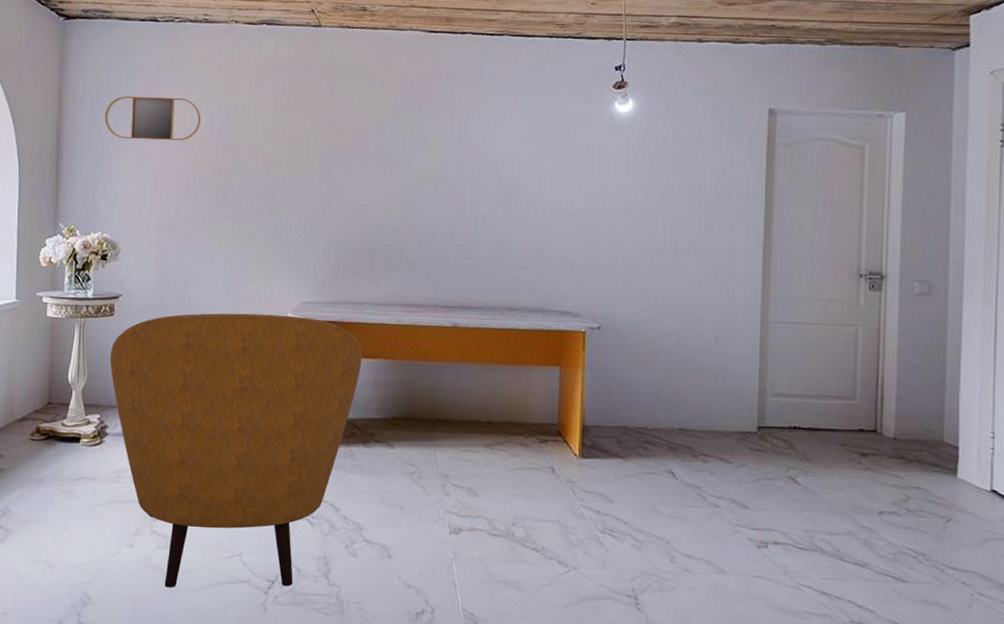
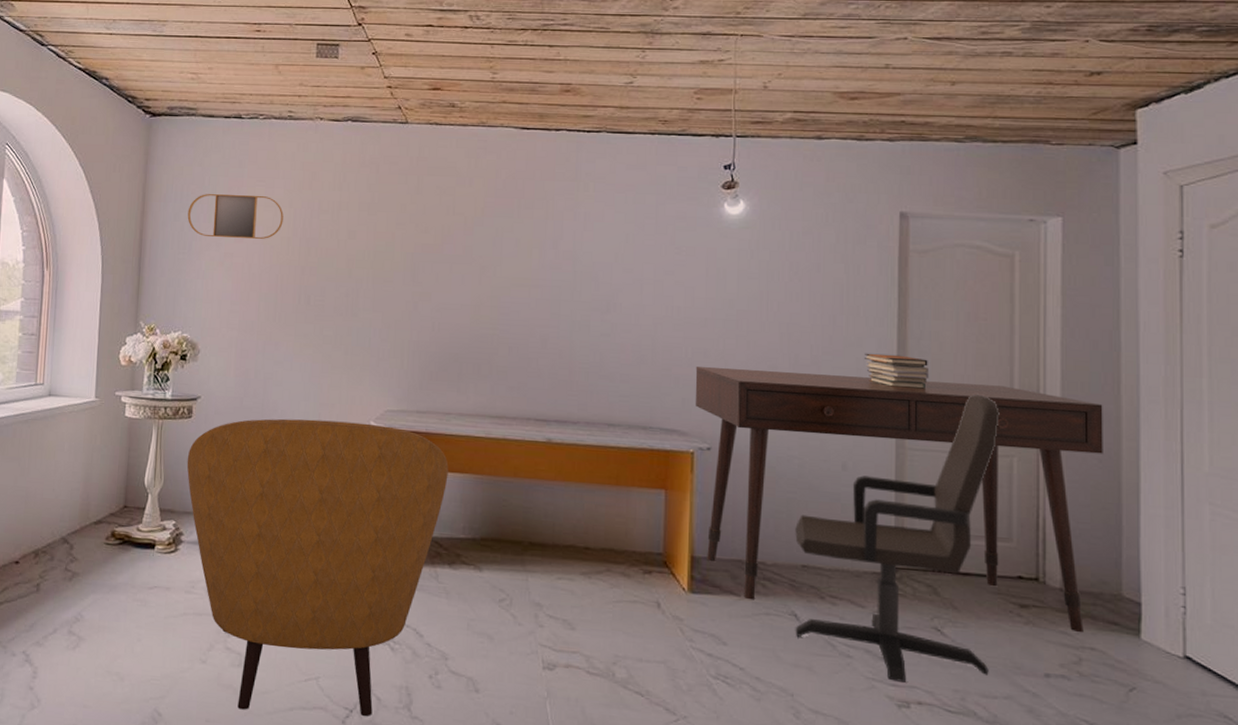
desk: none [587,253,934,474] -> present [695,367,1103,632]
office chair: none [672,271,849,526] -> present [795,393,1000,682]
book stack: none [736,237,791,268] -> present [865,353,930,389]

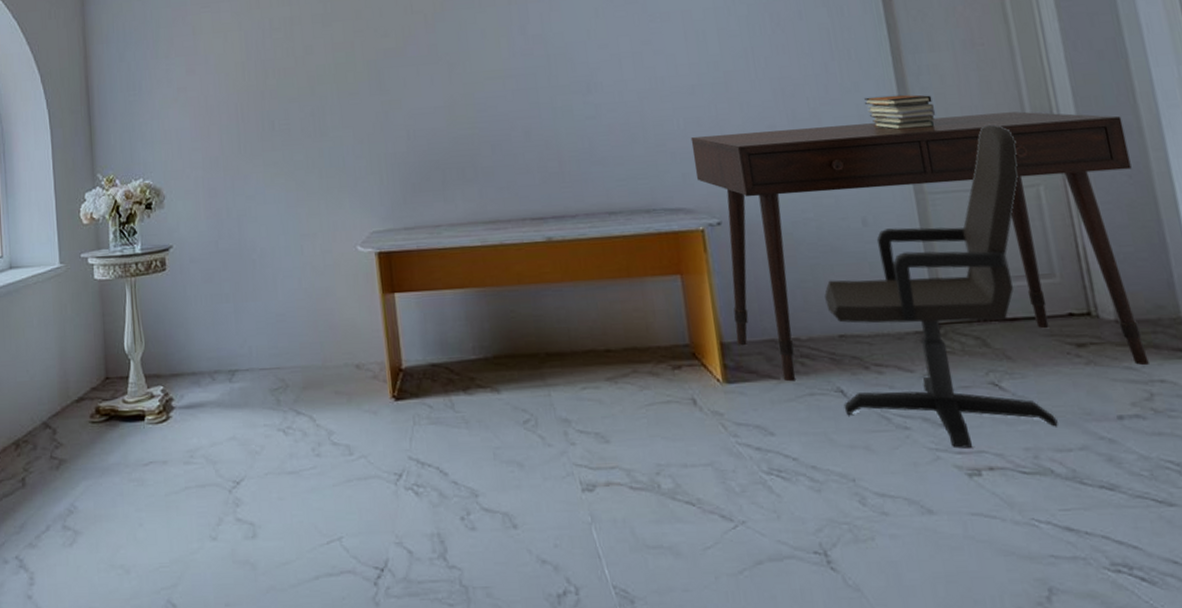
armchair: present [186,418,449,717] -> none [166,249,449,587]
home mirror: present [187,194,284,239] -> none [132,22,235,74]

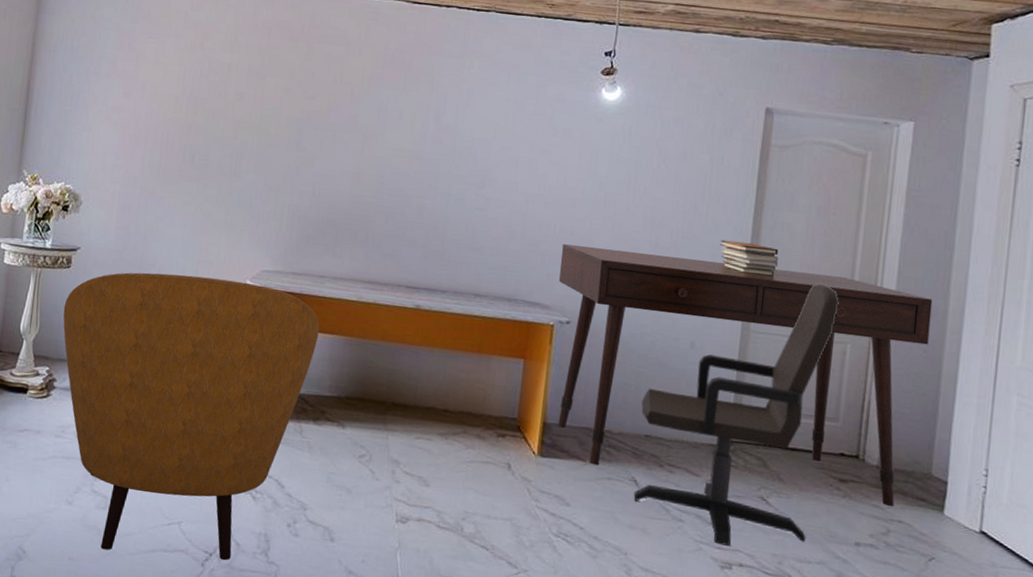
armchair: none [166,249,449,587] -> present [63,272,320,561]

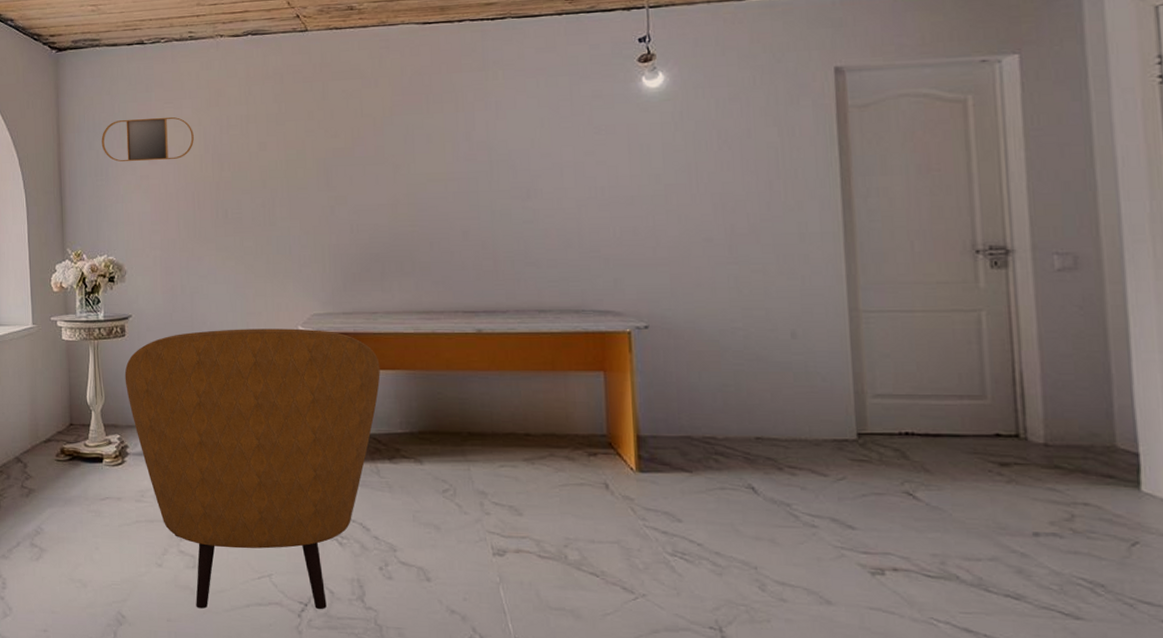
home mirror: none [76,47,173,96] -> present [101,117,194,162]
desk: present [557,244,933,506] -> none [625,238,1084,487]
office chair: present [633,283,839,546] -> none [745,248,970,549]
book stack: present [720,239,779,276] -> none [807,215,881,249]

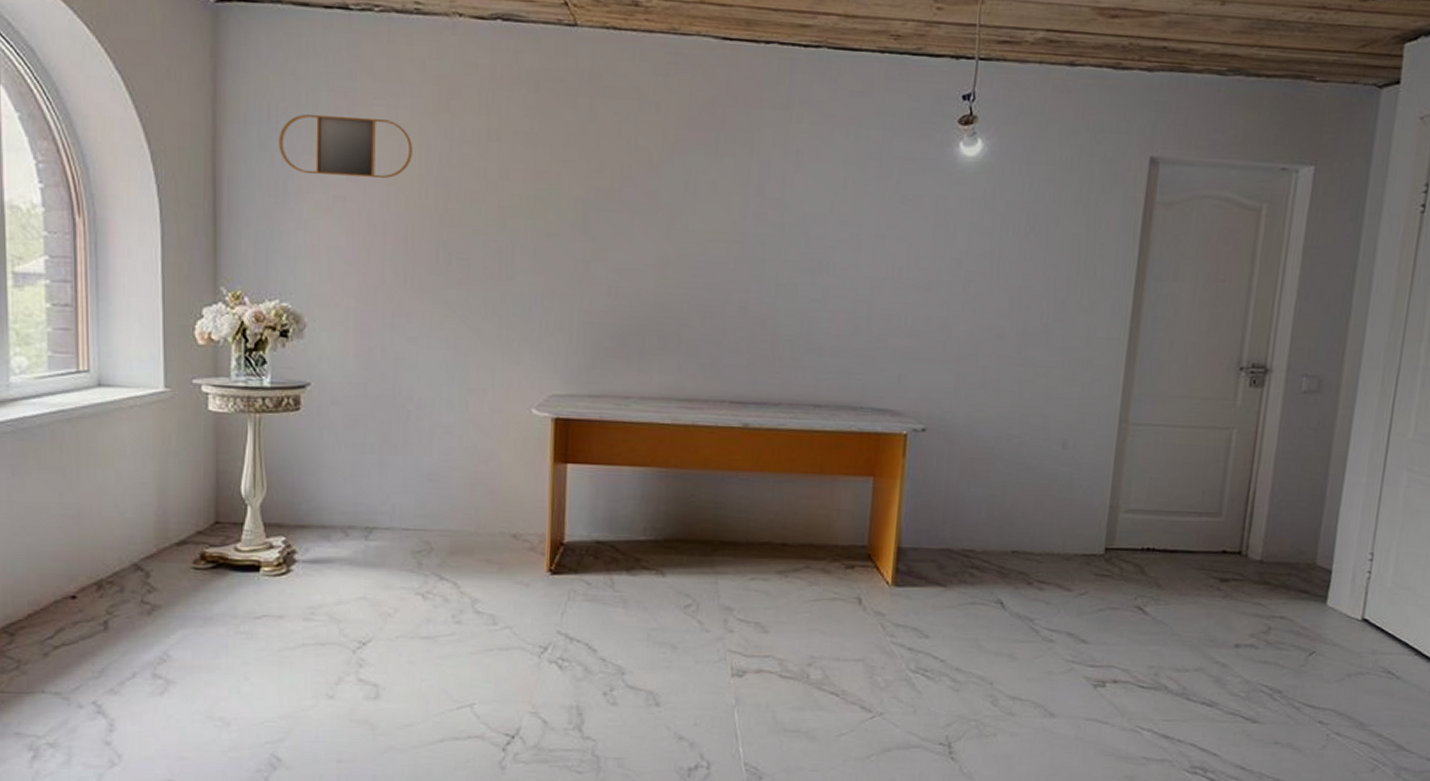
armchair: present [124,328,380,610] -> none [296,408,627,746]

